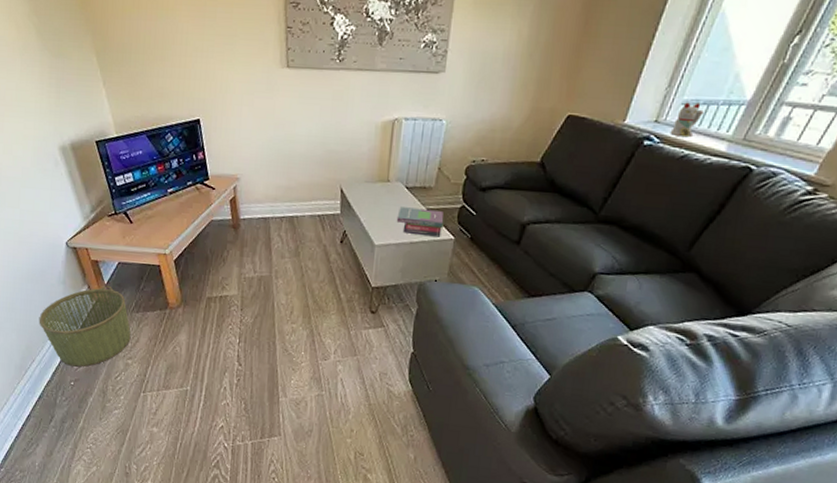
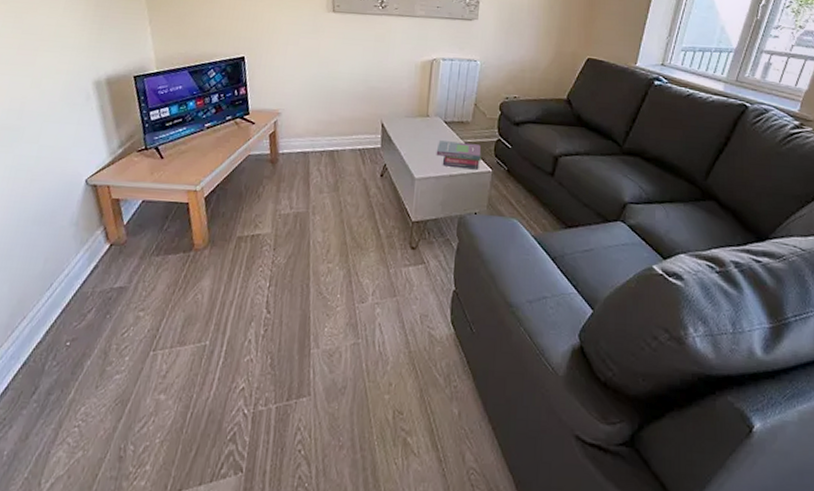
basket: present [39,285,131,367] -> none [39,226,147,323]
decorative figurine: present [670,102,703,138] -> none [675,49,700,79]

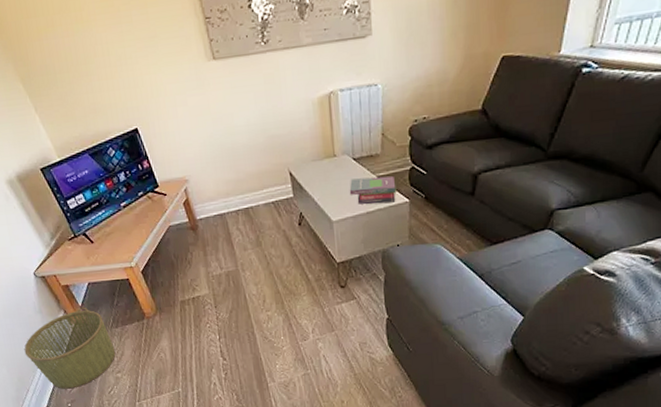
basket: none [39,226,147,323] -> present [24,307,116,389]

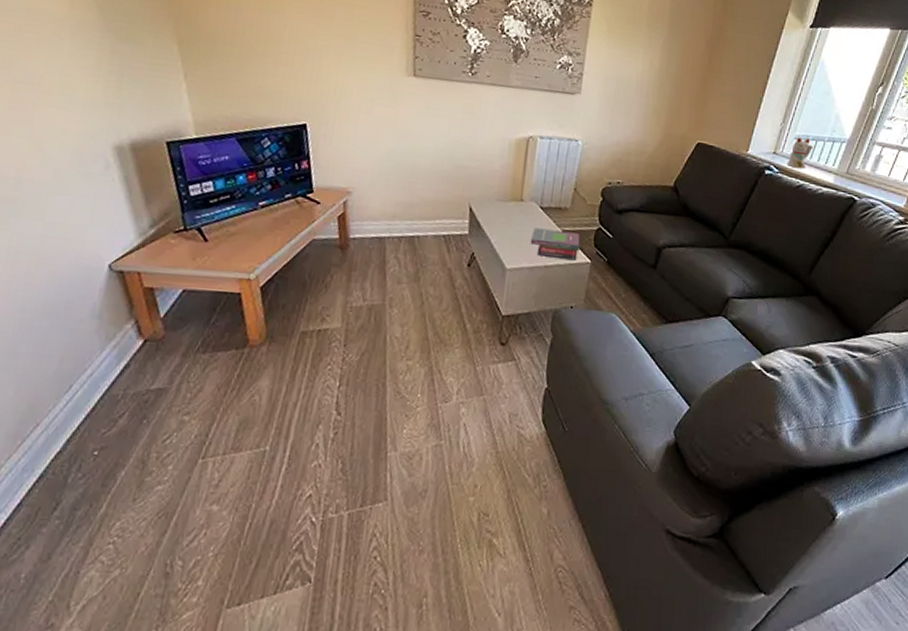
basket: present [24,307,116,389] -> none [53,319,192,430]
decorative figurine: none [607,19,638,59] -> present [786,137,813,169]

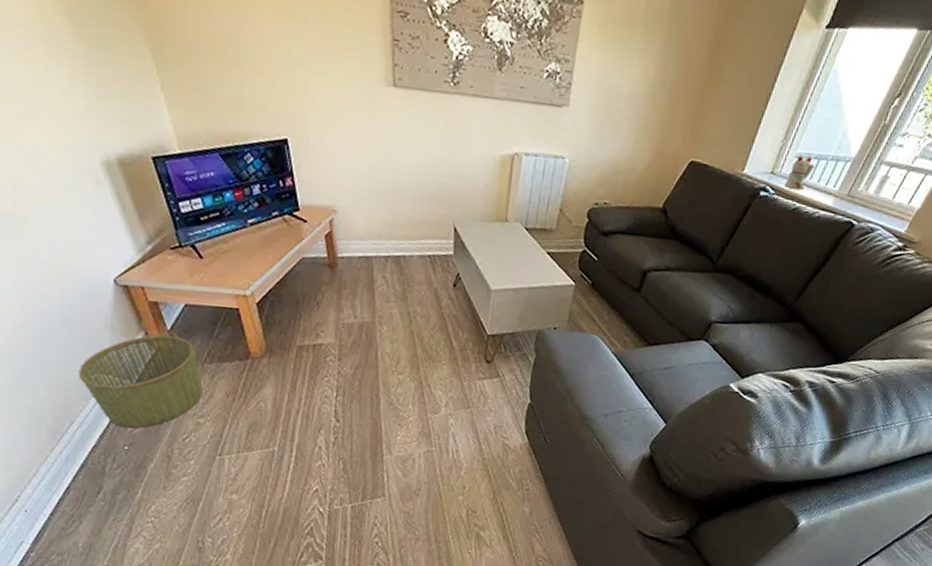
basket: none [53,319,192,430] -> present [78,331,203,429]
books: present [530,228,580,261] -> none [514,249,565,283]

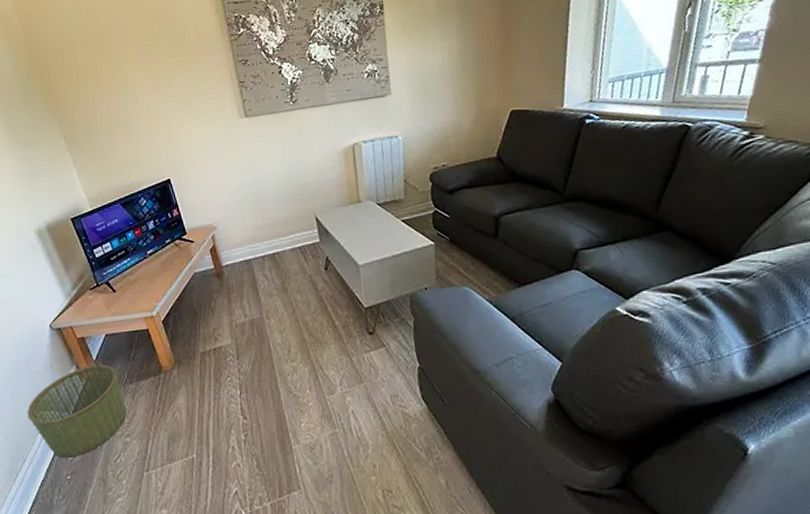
decorative figurine: present [784,155,814,191] -> none [606,78,630,111]

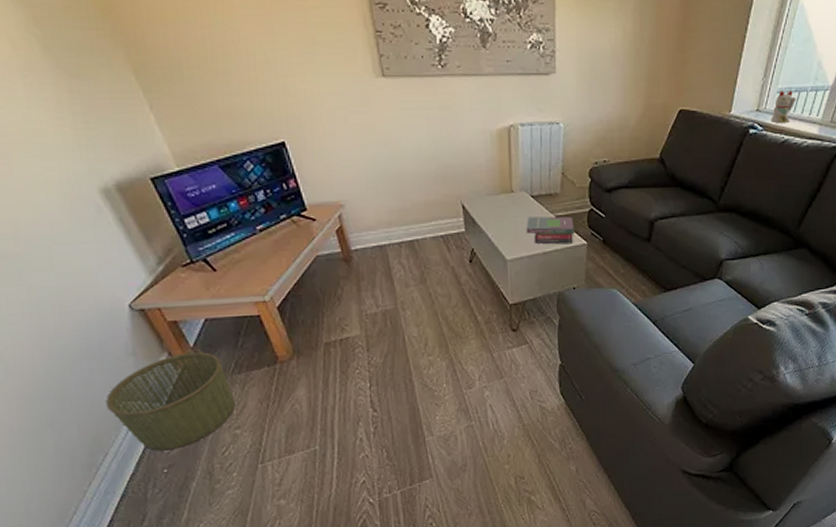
books: none [374,219,422,248] -> present [526,216,575,245]
decorative figurine: none [606,78,630,111] -> present [770,90,796,124]

